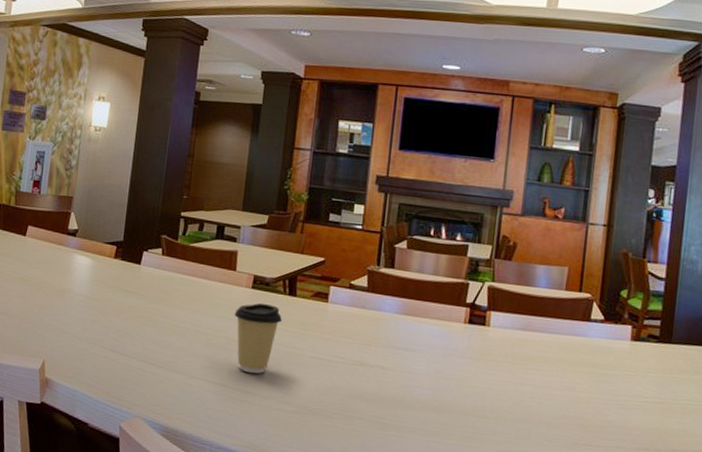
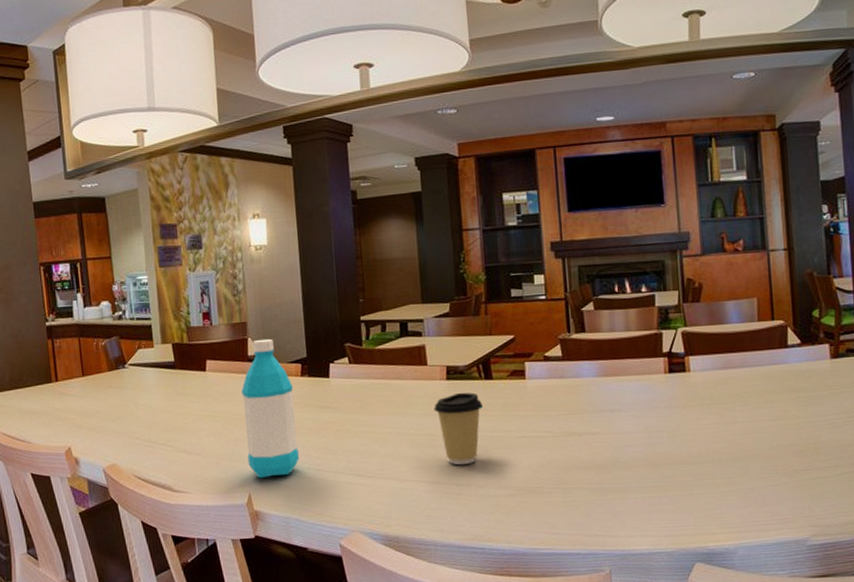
water bottle: none [48,215,105,350] -> present [241,339,300,479]

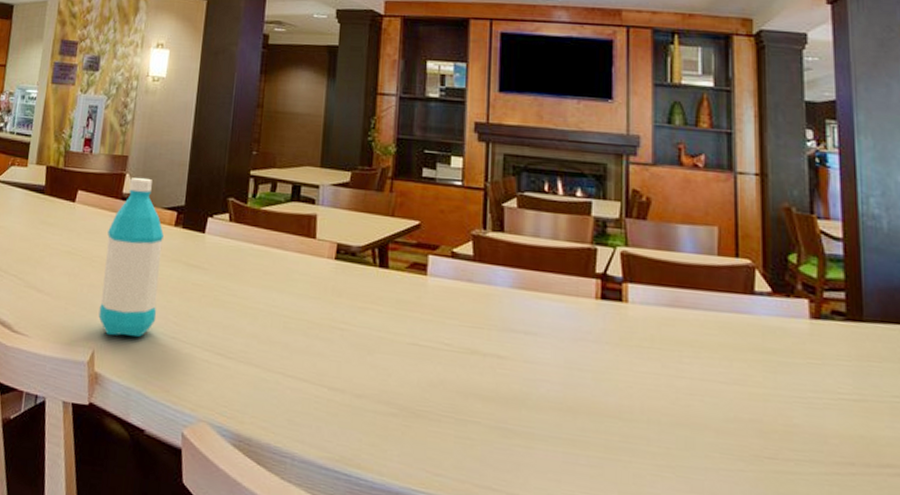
coffee cup: present [434,392,484,466] -> none [315,276,374,366]

